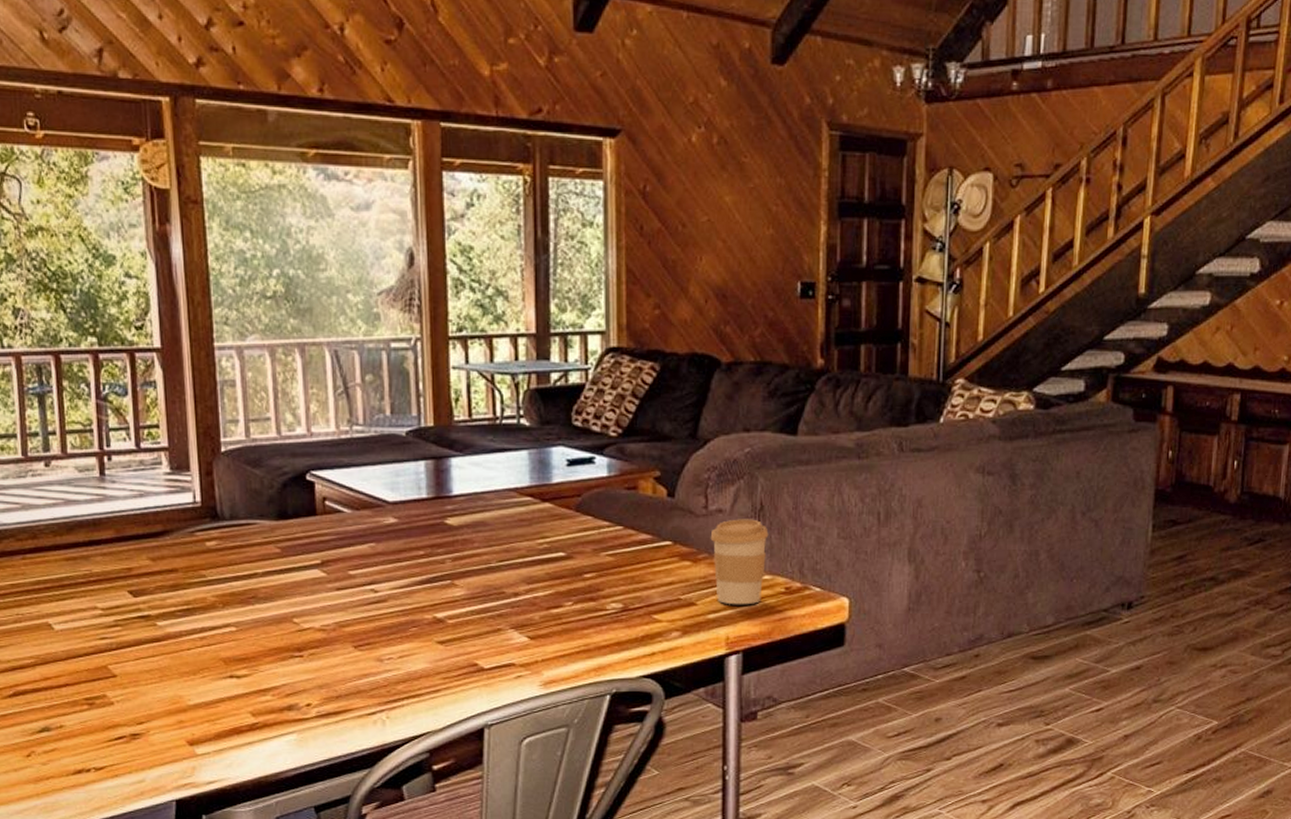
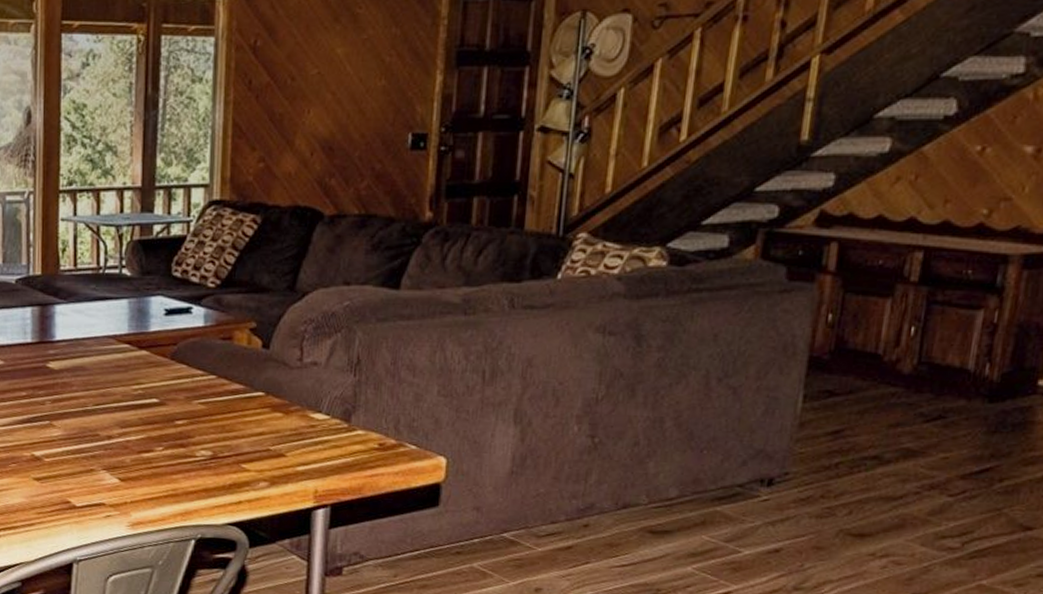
coffee cup: present [710,519,769,605] -> none [303,372,364,459]

